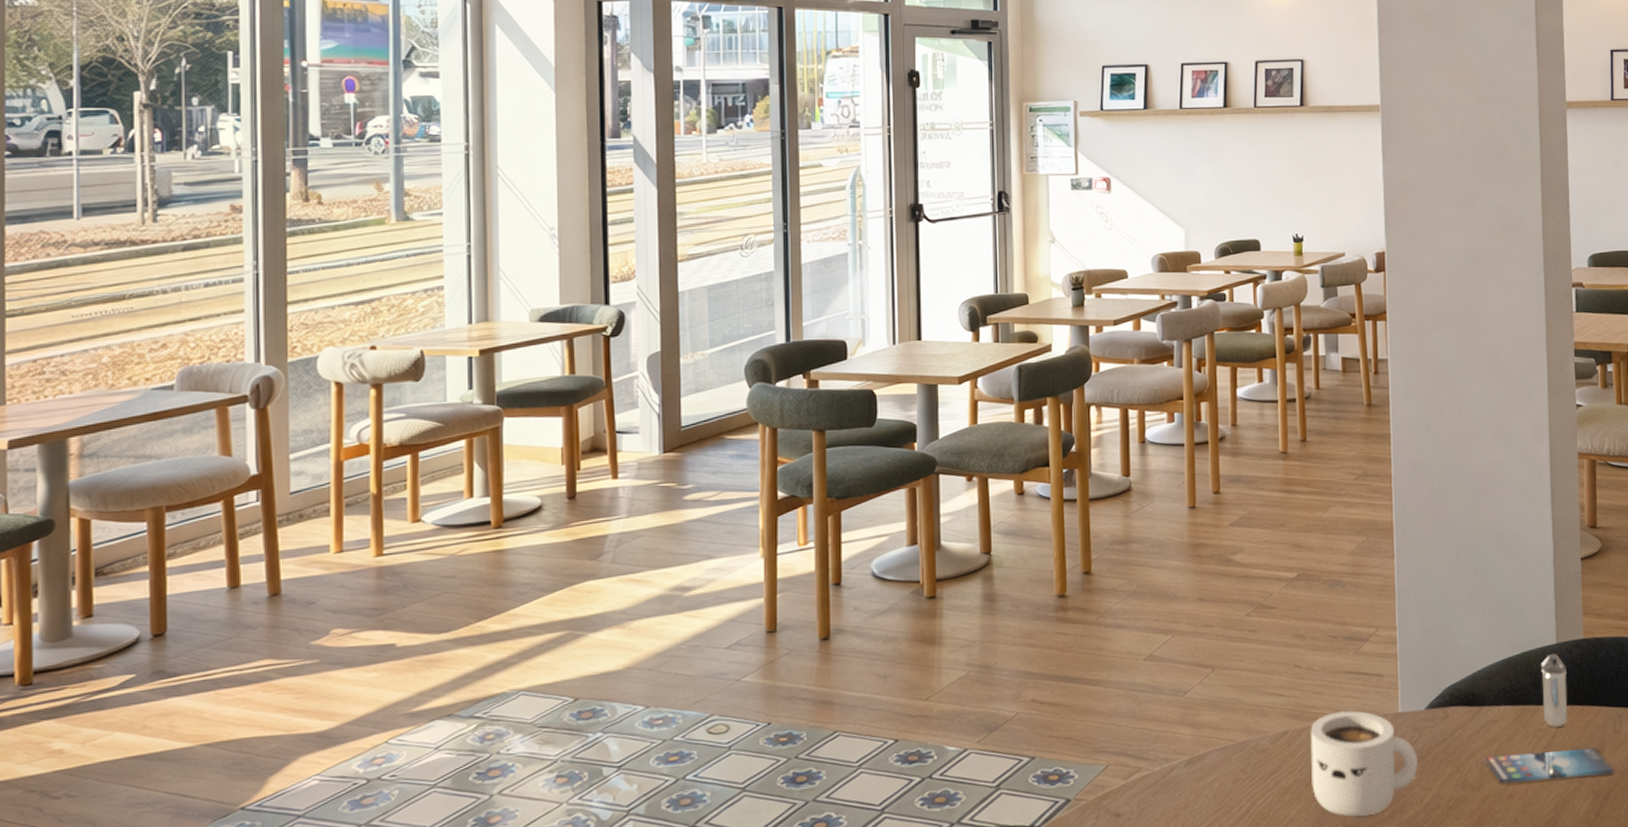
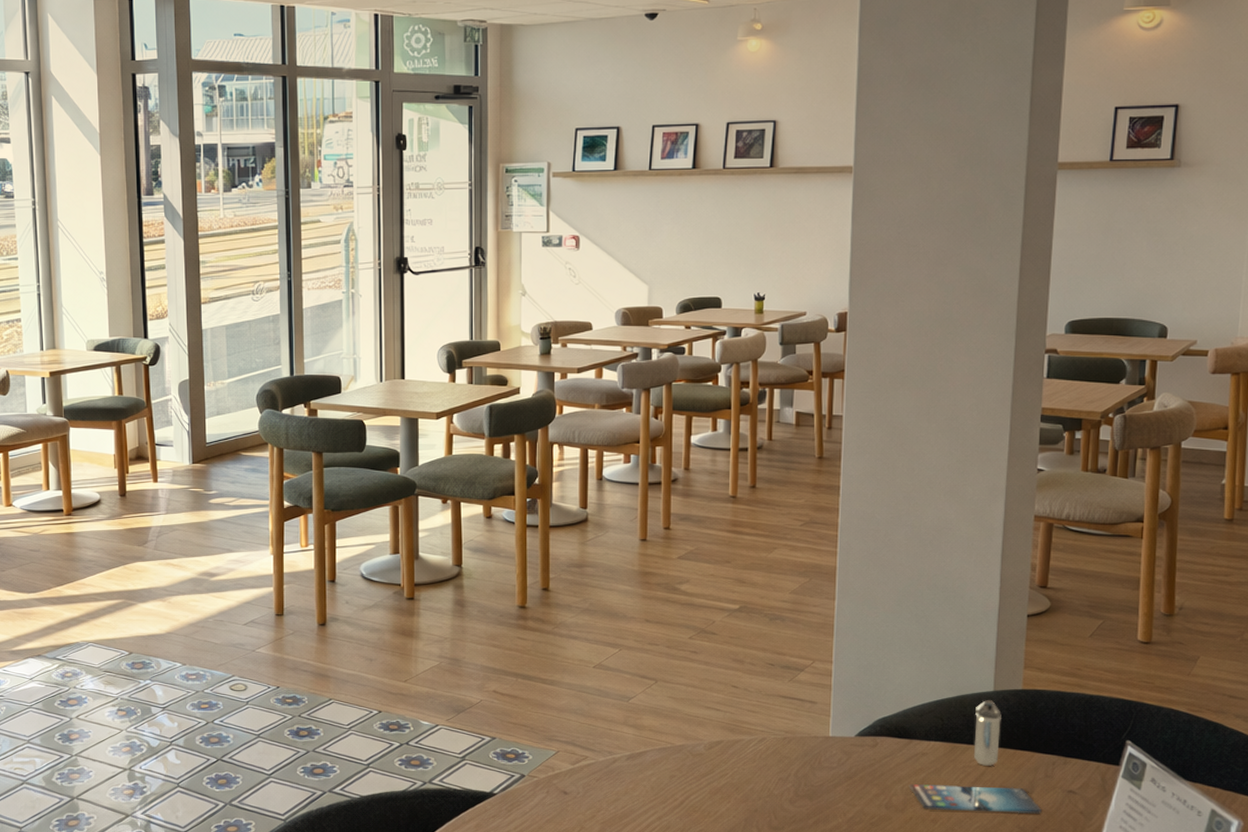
coffee cup: present [1310,710,1418,817] -> none [742,729,845,821]

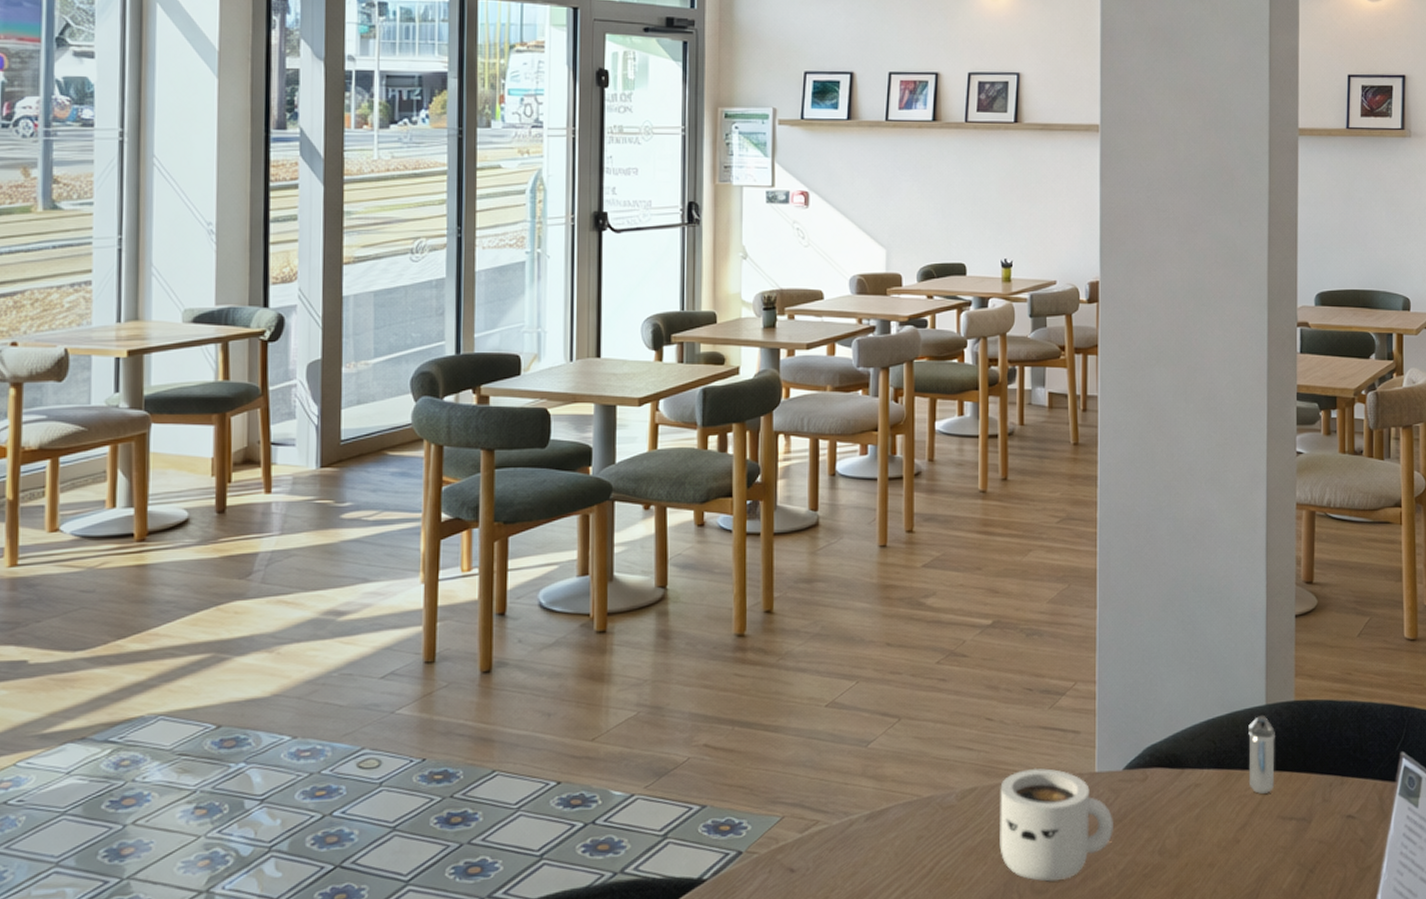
coffee cup: none [742,729,845,821] -> present [1000,768,1113,882]
smartphone: present [909,783,1042,814] -> none [1183,816,1322,853]

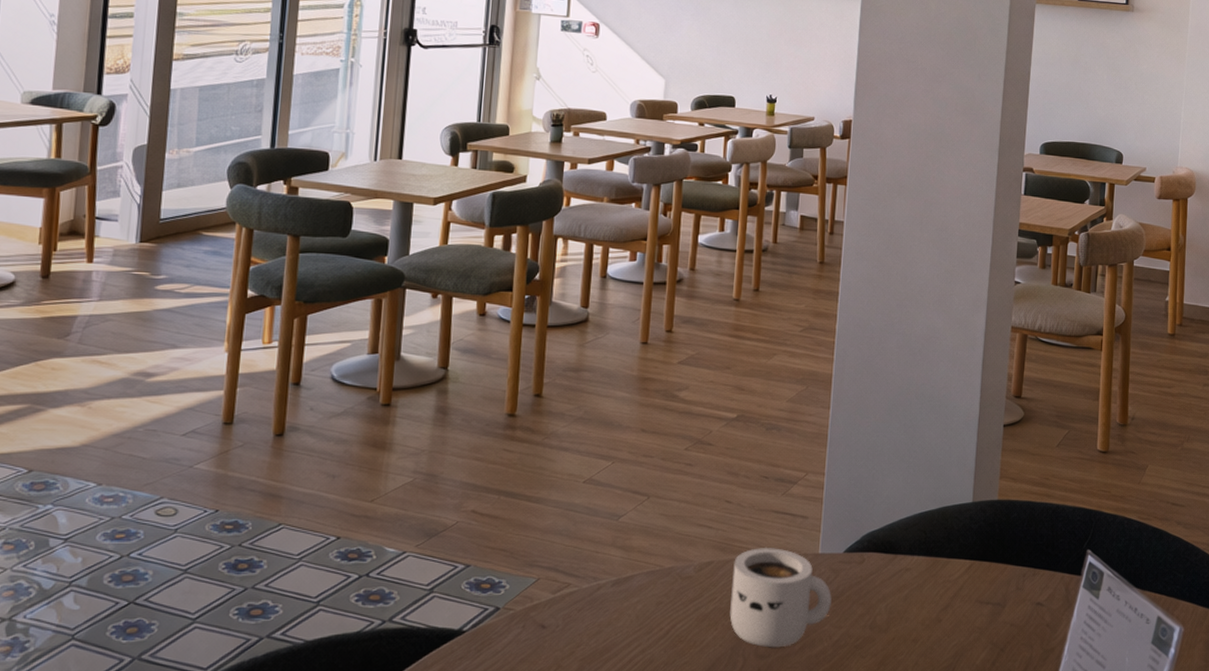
shaker: present [1248,716,1275,794] -> none [952,512,979,580]

